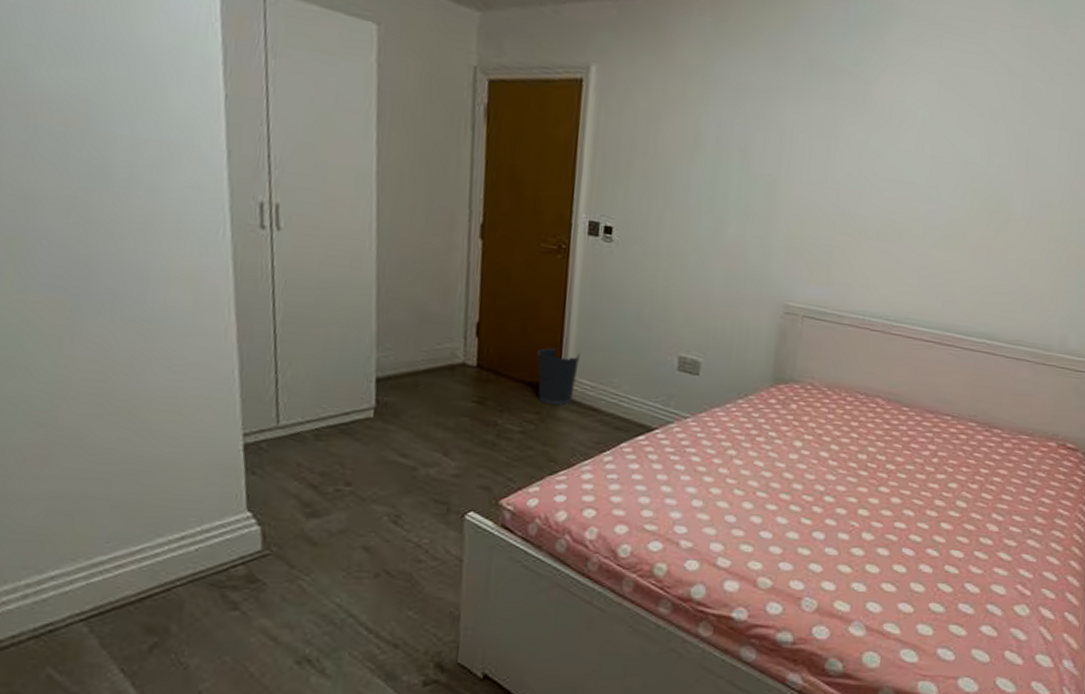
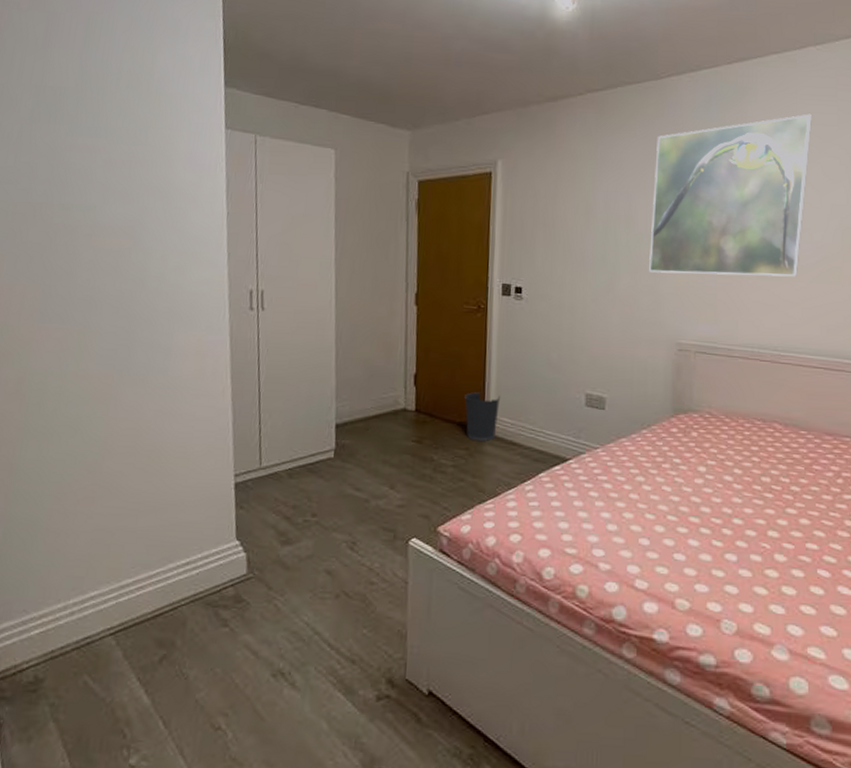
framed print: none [761,51,957,240] -> present [649,113,812,277]

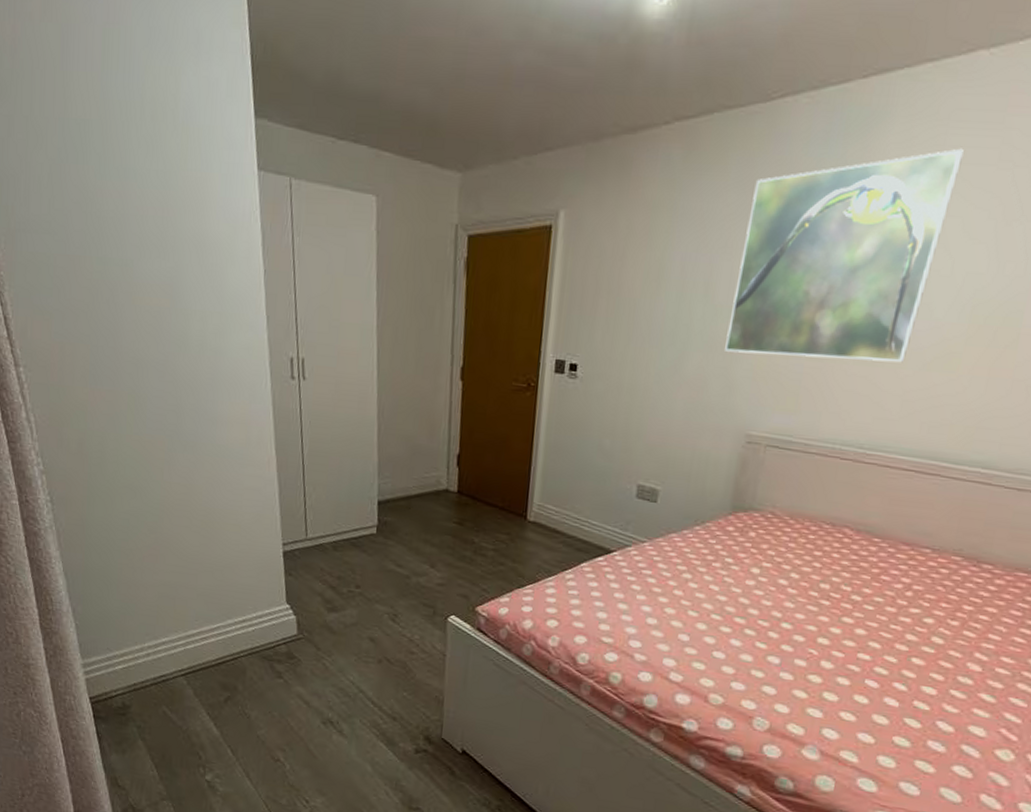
wastebasket: present [465,392,500,441] -> none [508,476,546,527]

